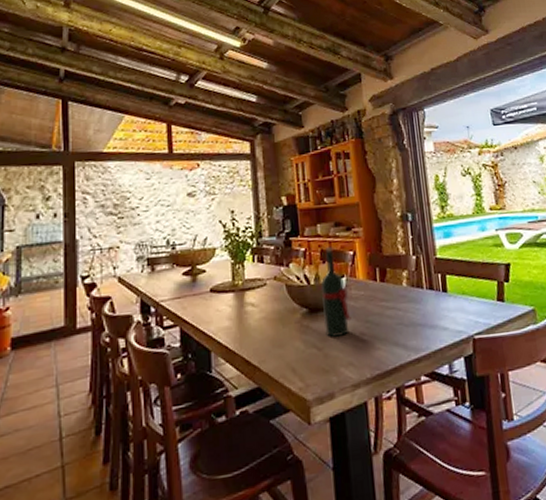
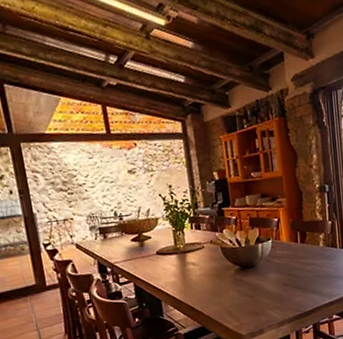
wine bottle: present [320,246,352,337] -> none [250,214,277,288]

